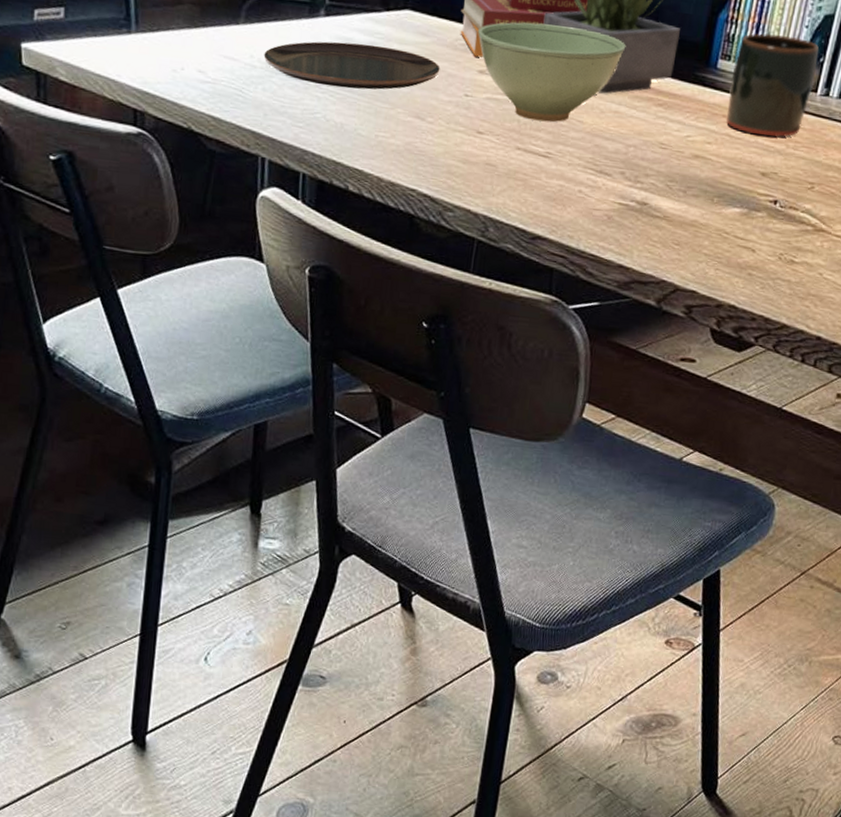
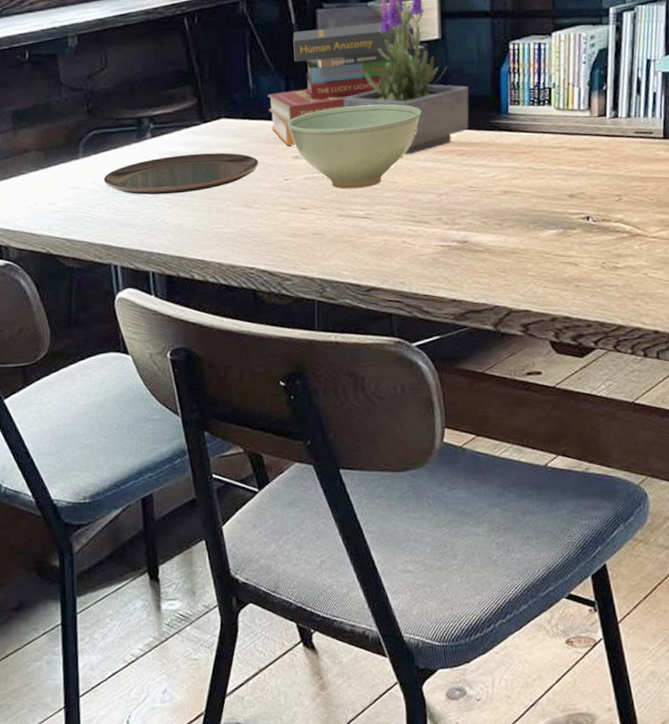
mug: present [726,33,820,137] -> none [523,73,601,163]

